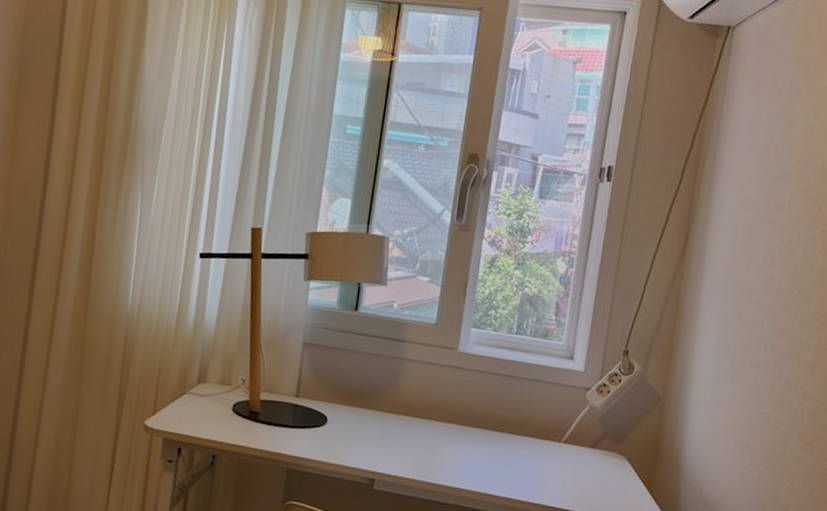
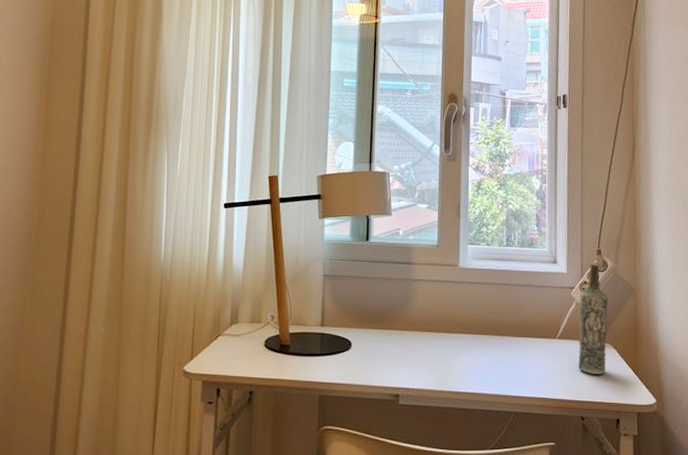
bottle: none [583,363,629,487] -> present [578,263,608,374]

